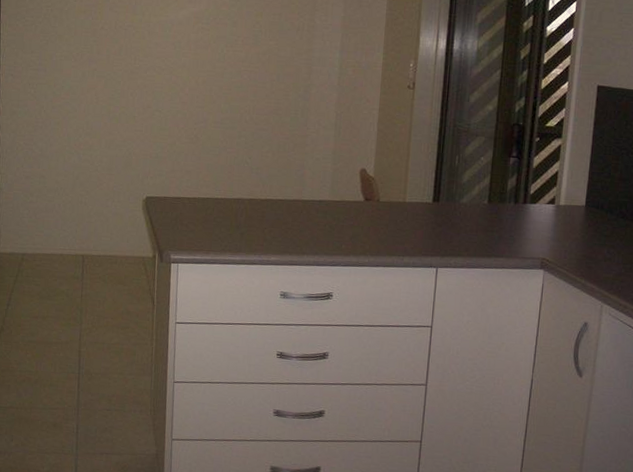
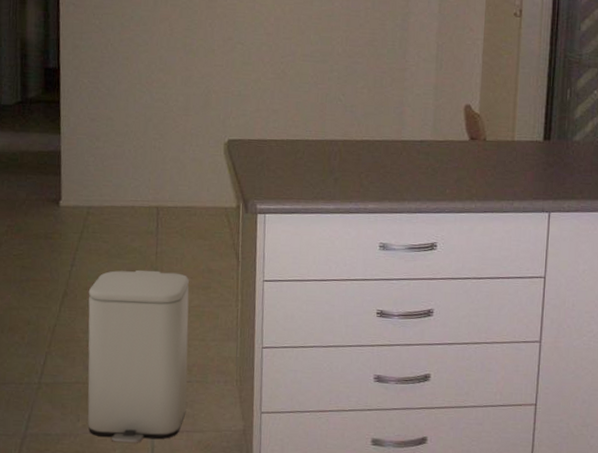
pedal bin: none [20,310,110,462] -> present [87,269,189,443]

